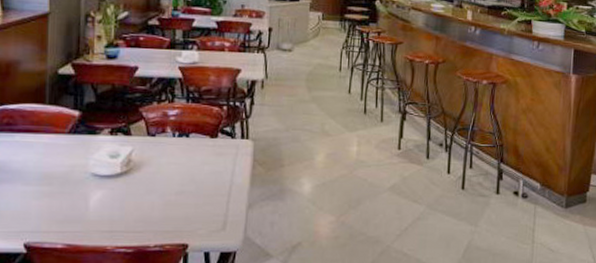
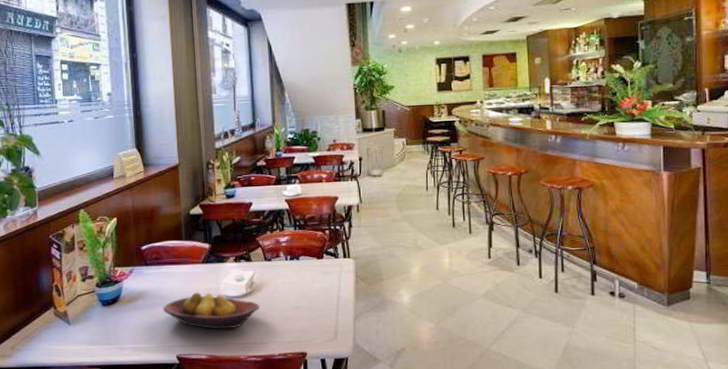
fruit bowl: none [11,168,137,214] -> present [163,292,260,330]

